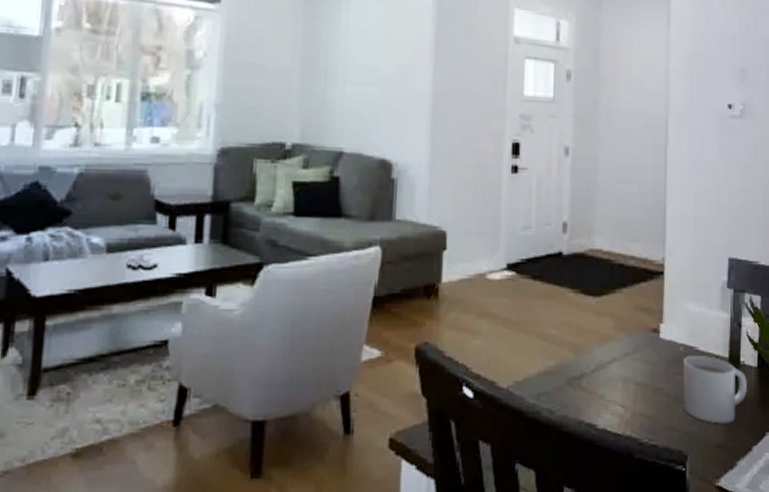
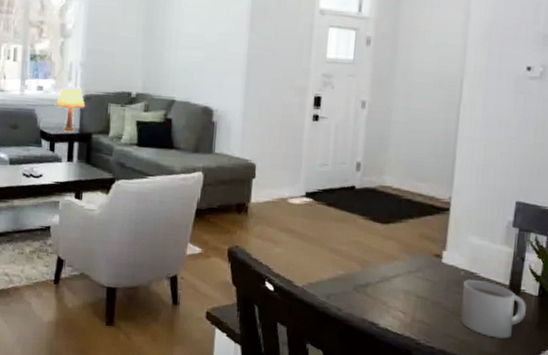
table lamp: none [179,136,222,199] -> present [56,86,86,131]

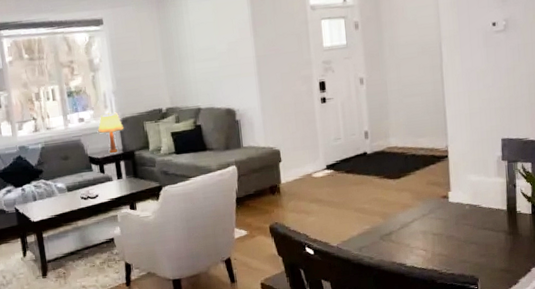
mug: present [459,279,526,339] -> none [470,210,524,256]

